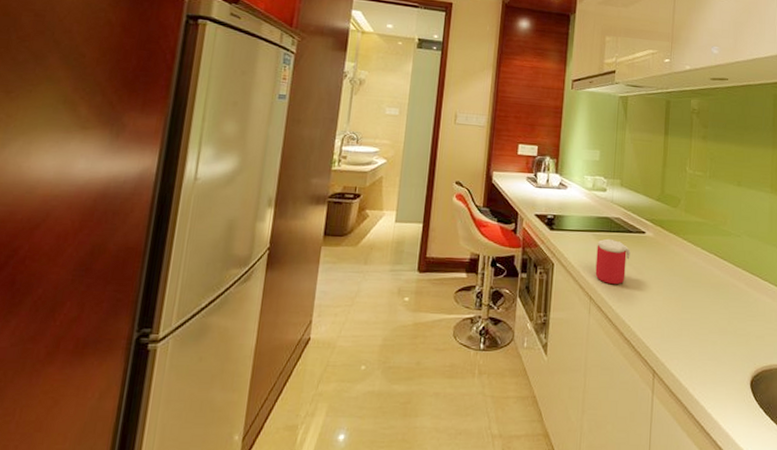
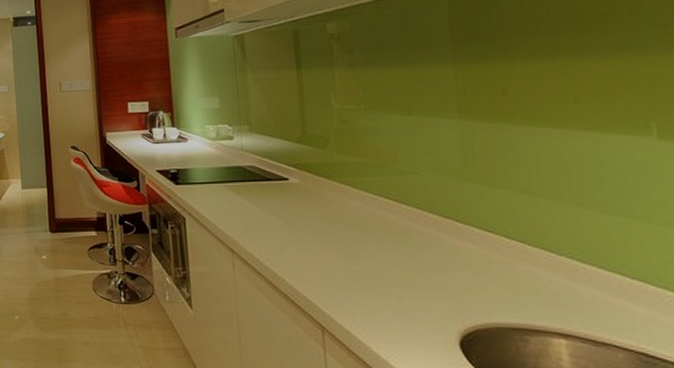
mug: present [595,238,631,285] -> none [231,188,274,237]

